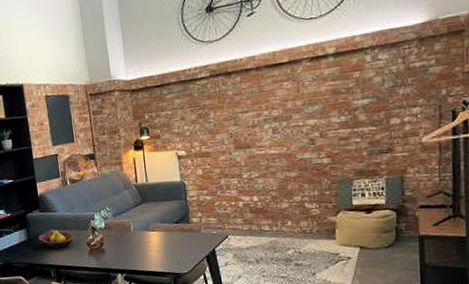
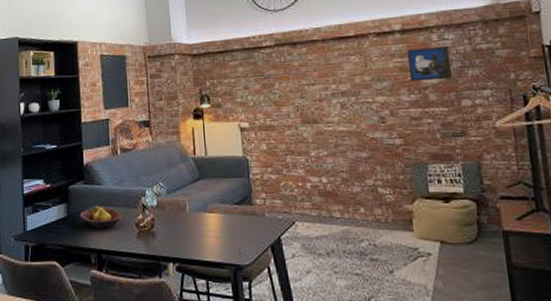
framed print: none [339,66,384,104] -> present [406,45,453,82]

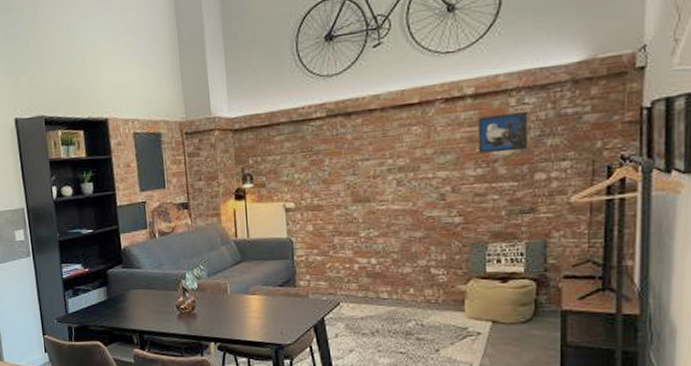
fruit bowl: present [79,205,123,230] -> none [120,288,163,312]

